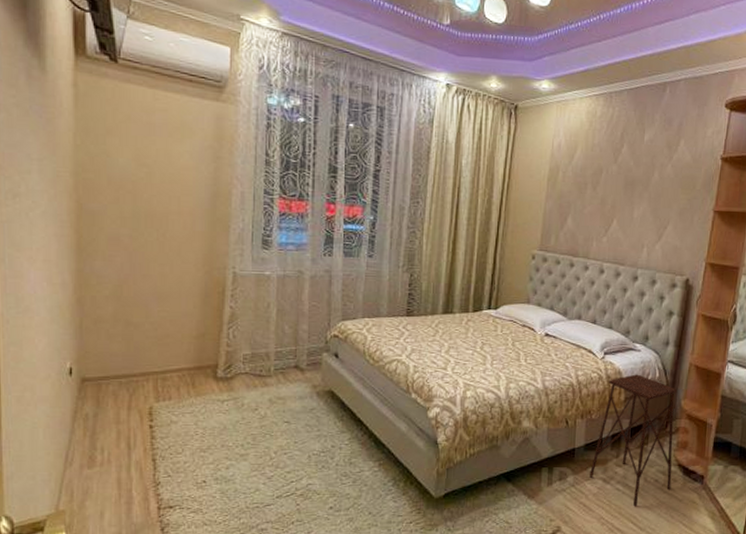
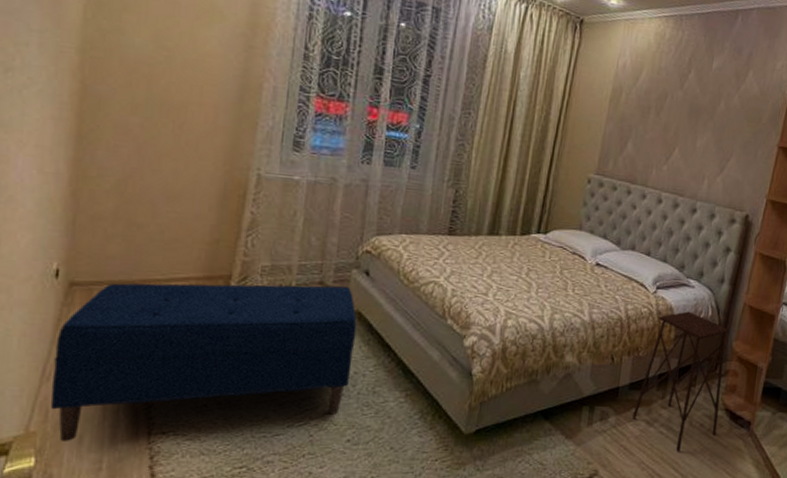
bench: none [74,369,331,519] -> present [50,283,357,443]

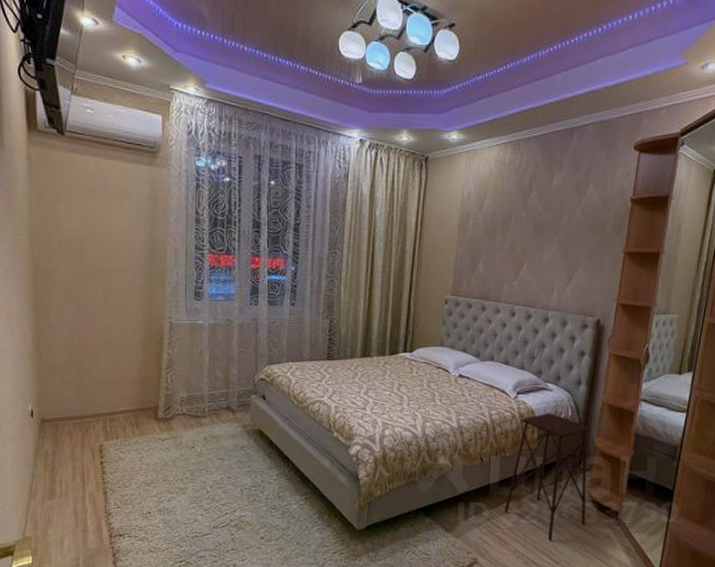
bench: present [50,283,357,443] -> none [37,410,260,545]

